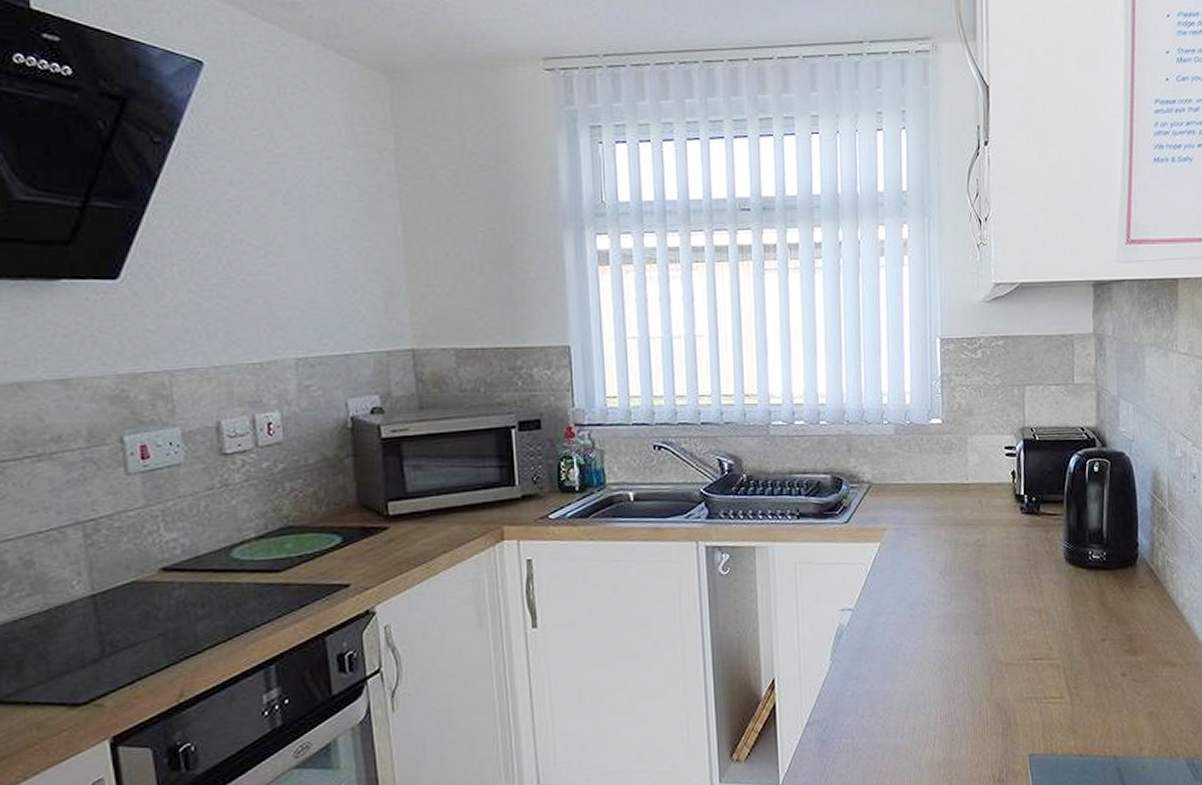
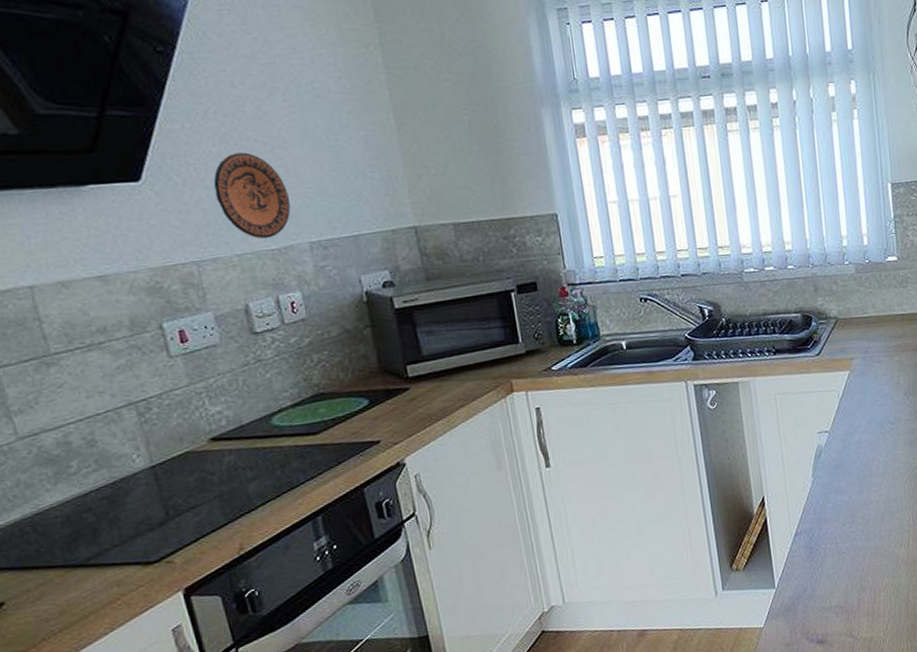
decorative plate: none [198,256,279,352] -> present [213,152,291,239]

